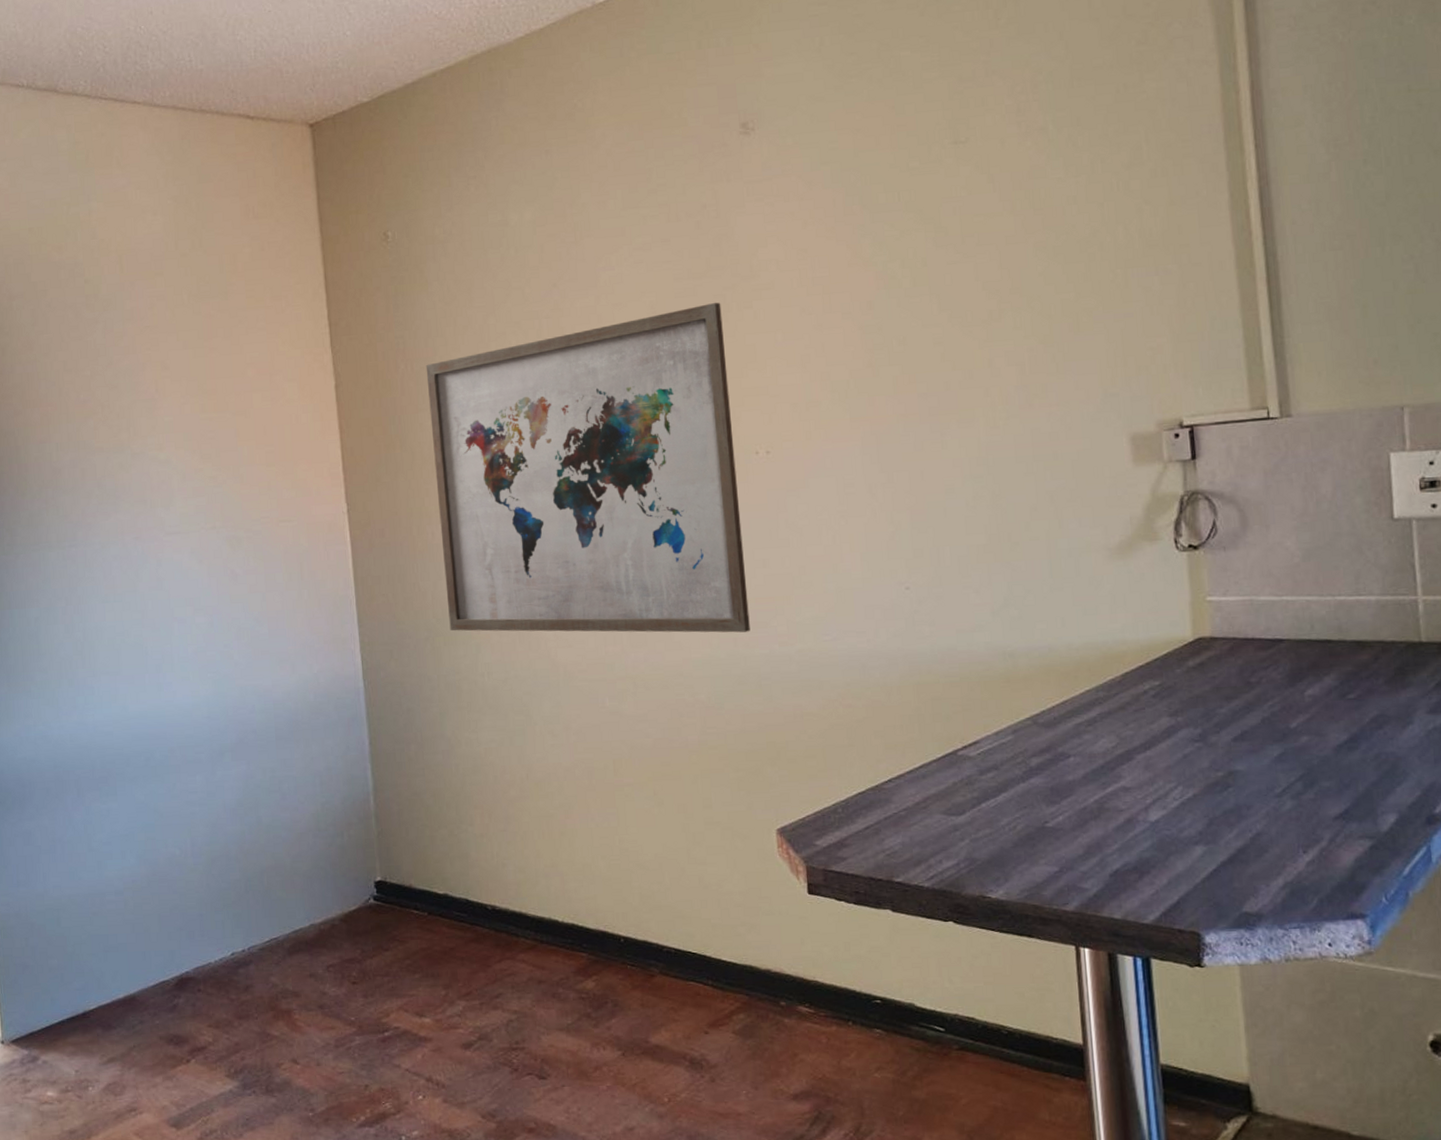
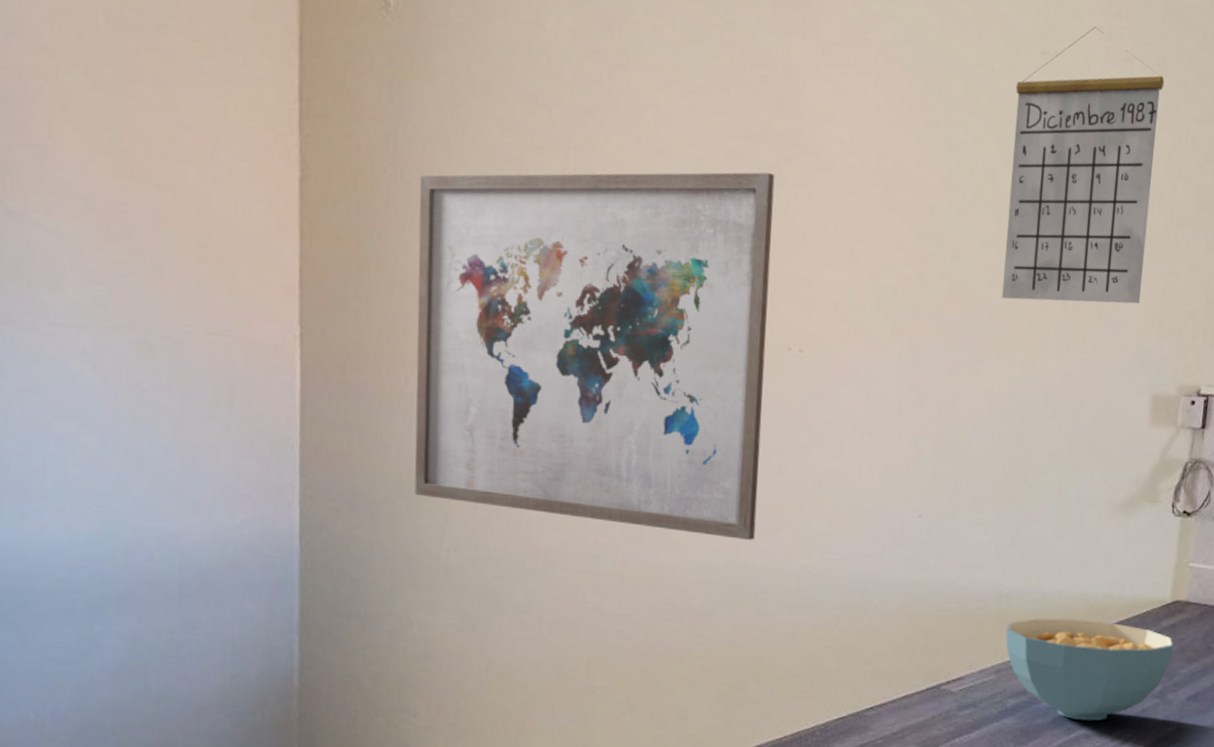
calendar: none [934,107,1099,371] -> present [1002,26,1165,304]
cereal bowl: none [1016,668,1207,773] -> present [1005,618,1174,721]

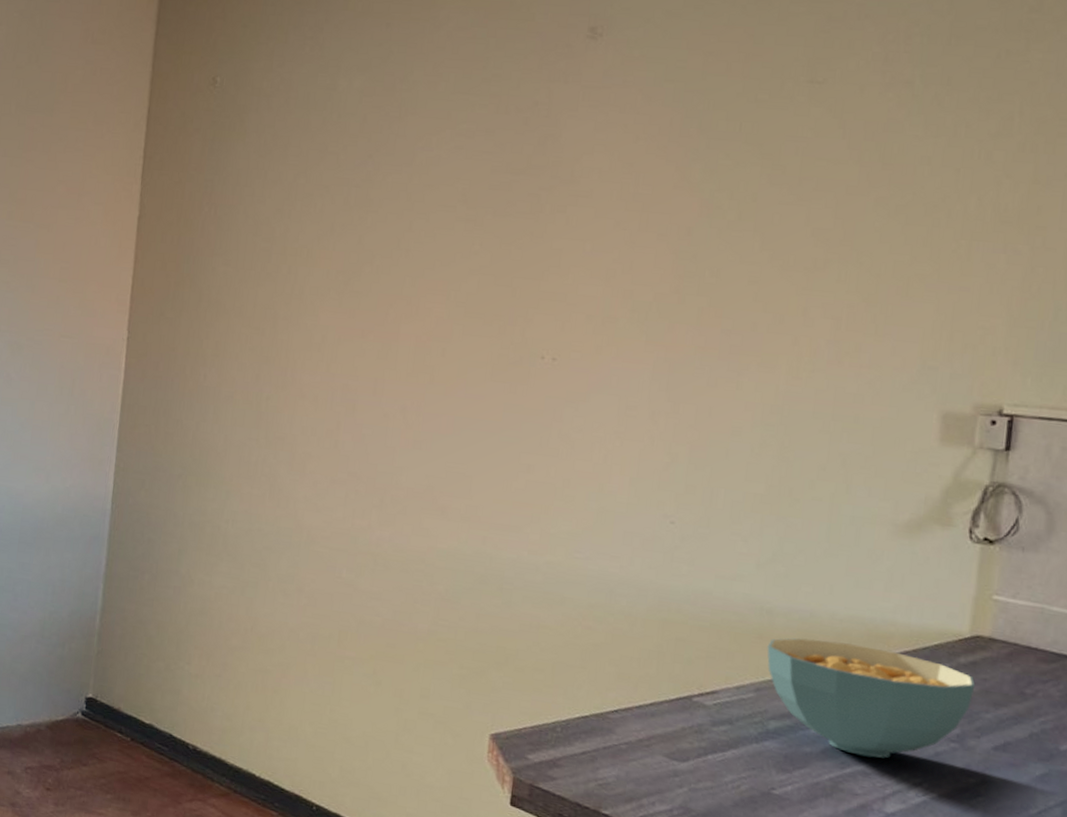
wall art: present [414,172,775,540] -> none [204,200,535,534]
calendar: present [1002,26,1165,304] -> none [765,54,951,320]

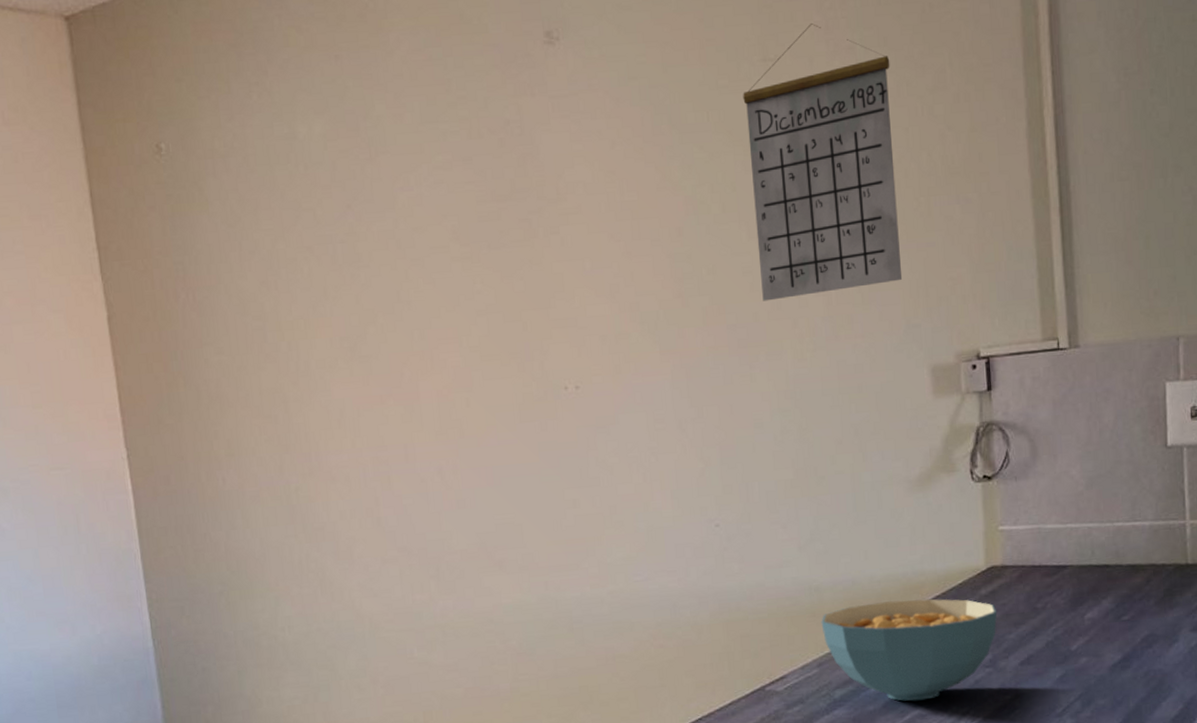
calendar: none [765,54,951,320] -> present [743,23,903,301]

